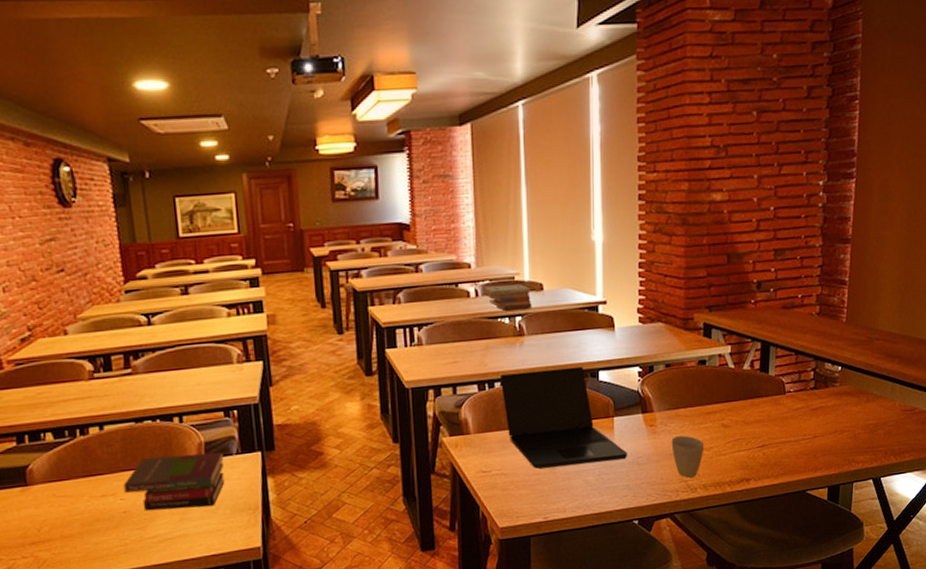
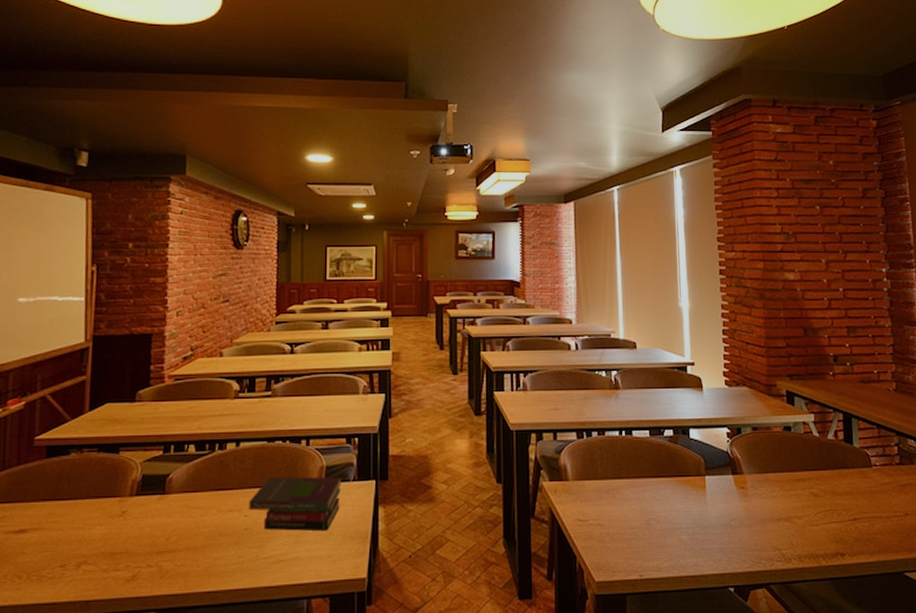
books: present [483,284,532,312] -> none [583,340,627,366]
laptop: present [499,366,627,469] -> none [596,423,720,522]
cup: present [671,435,705,478] -> none [762,501,796,546]

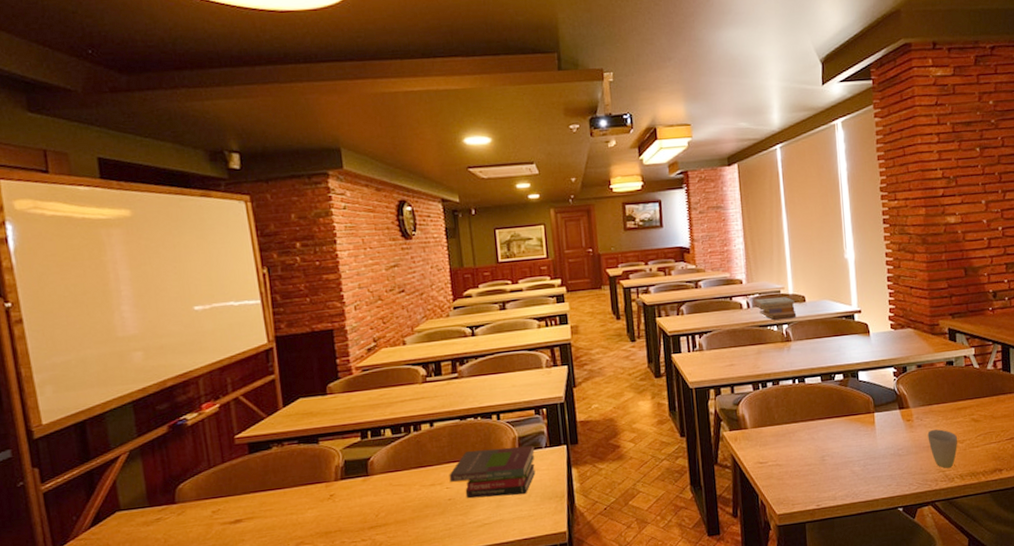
books: none [583,340,627,366] -> present [754,297,797,321]
cup: none [762,501,796,546] -> present [927,429,958,468]

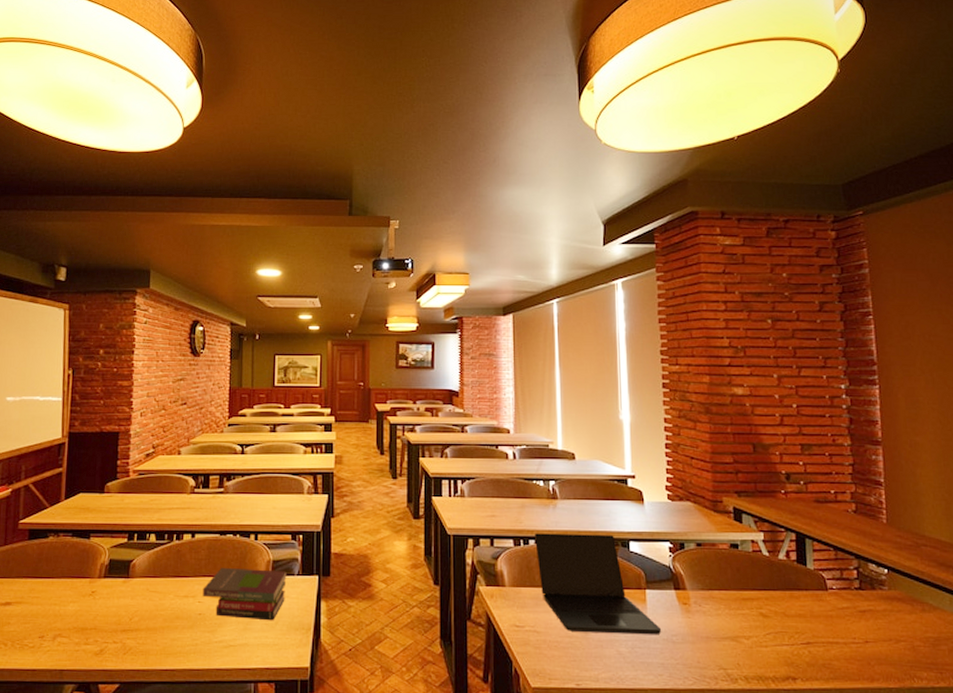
books: present [754,297,797,321] -> none [520,450,565,475]
laptop: none [771,368,888,460] -> present [534,533,661,634]
cup: present [927,429,958,468] -> none [707,619,743,666]

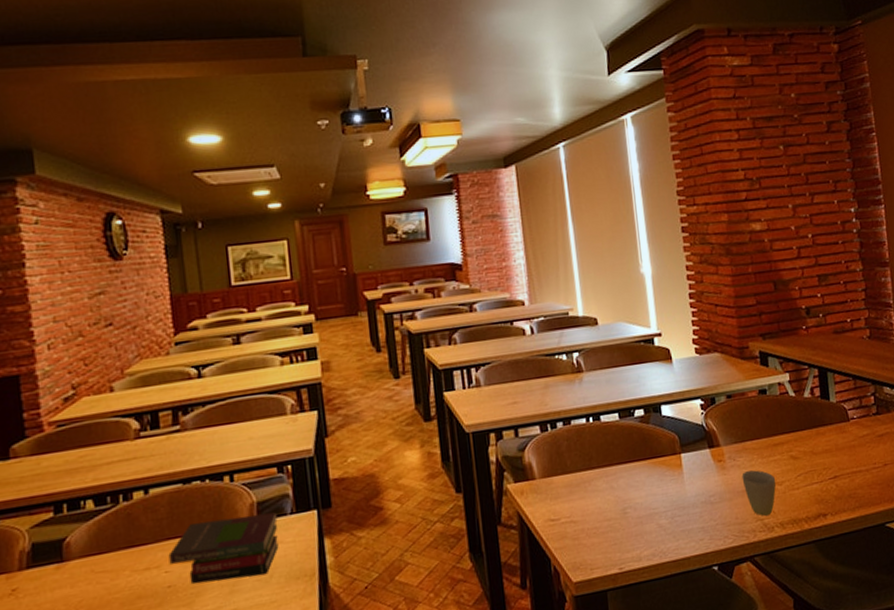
laptop: present [534,533,661,634] -> none [561,401,699,514]
cup: none [707,619,743,666] -> present [742,470,776,516]

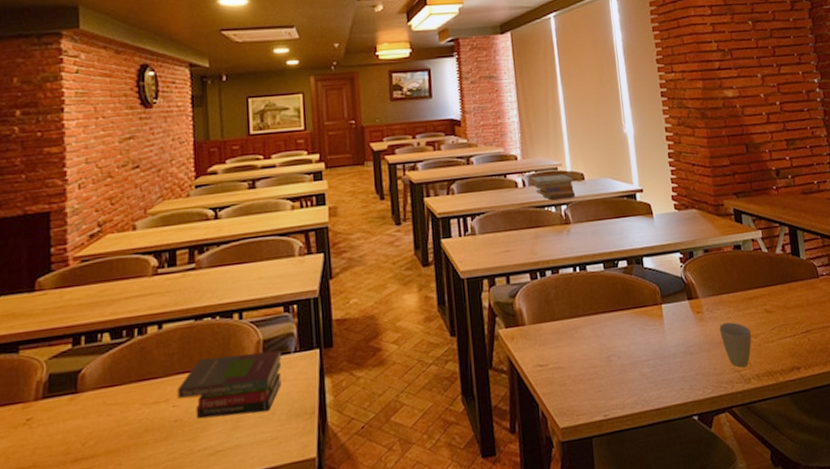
books: none [538,319,589,348] -> present [529,174,576,201]

